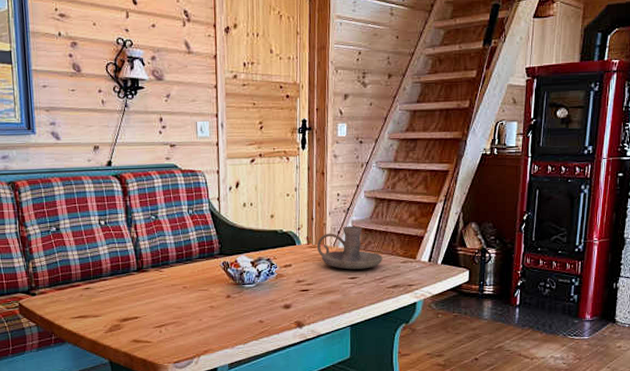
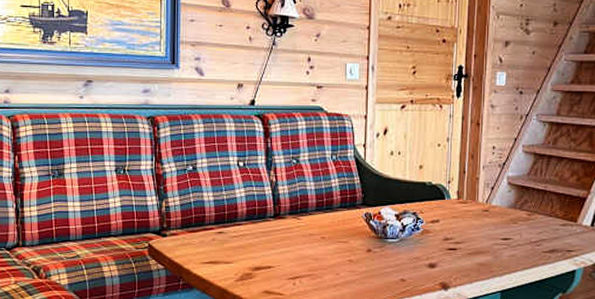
candle holder: present [317,225,383,270] -> none [468,182,540,230]

